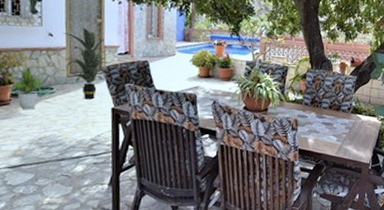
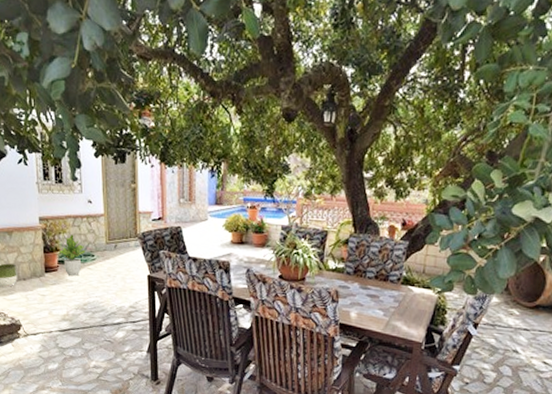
indoor plant: present [63,28,111,100] -> none [100,193,145,267]

